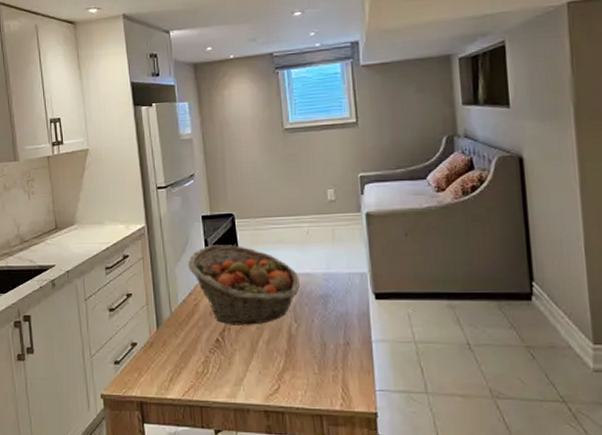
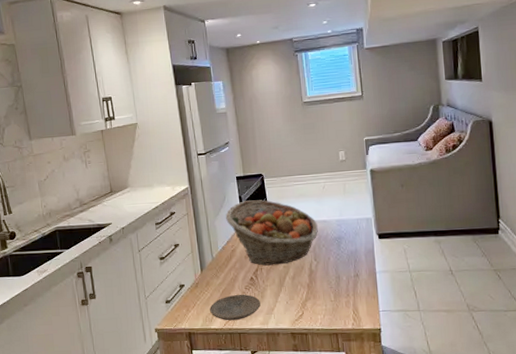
plate: none [166,359,227,391] -> present [210,294,261,321]

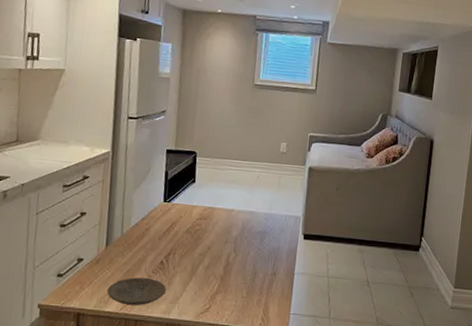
fruit basket: present [226,200,318,266] -> none [146,177,244,252]

